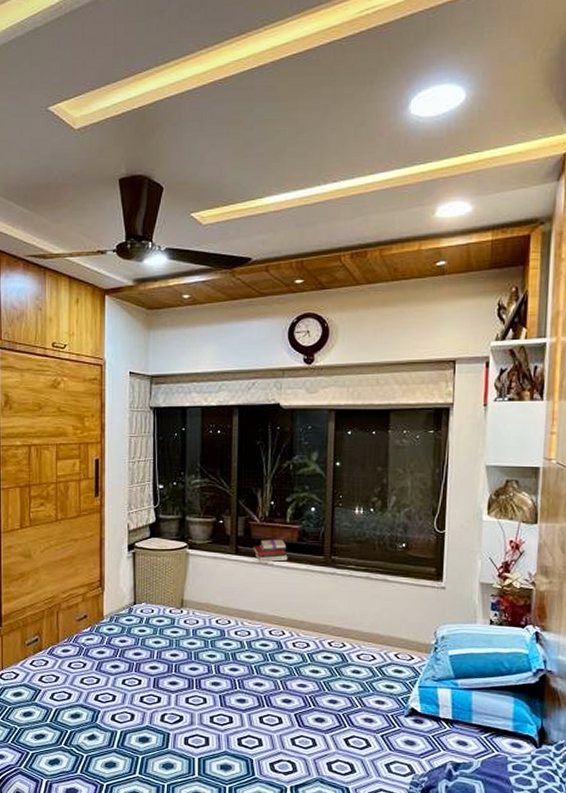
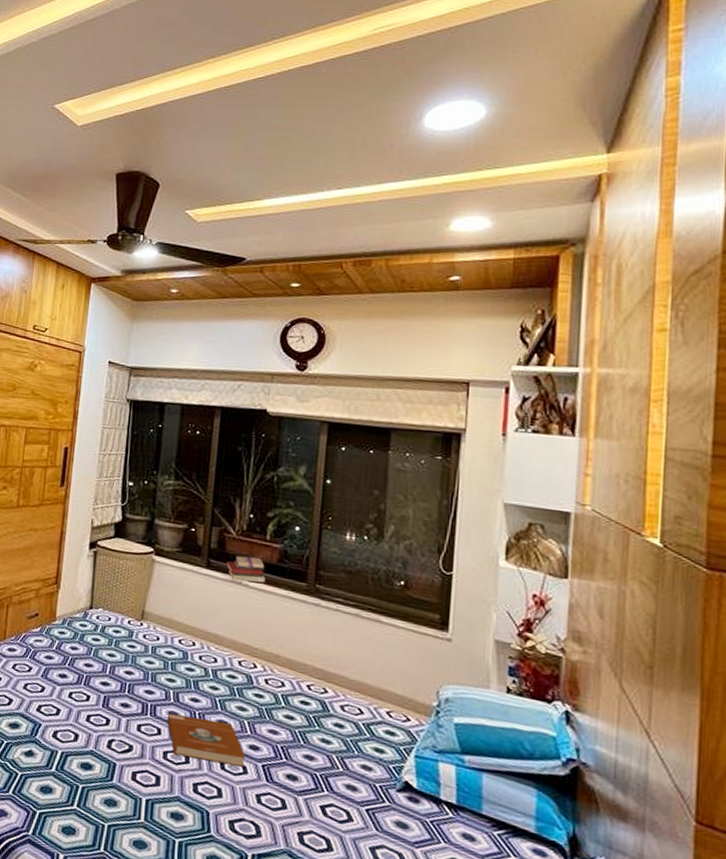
book: none [210,683,280,719] -> present [166,713,246,767]

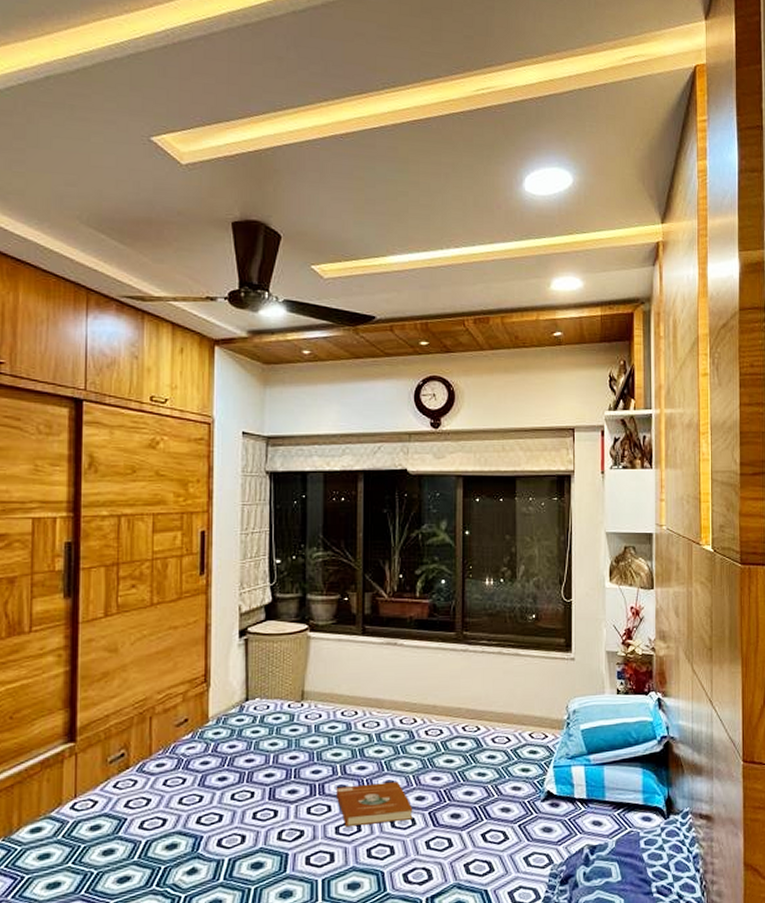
books: present [226,555,266,584] -> none [381,615,418,643]

